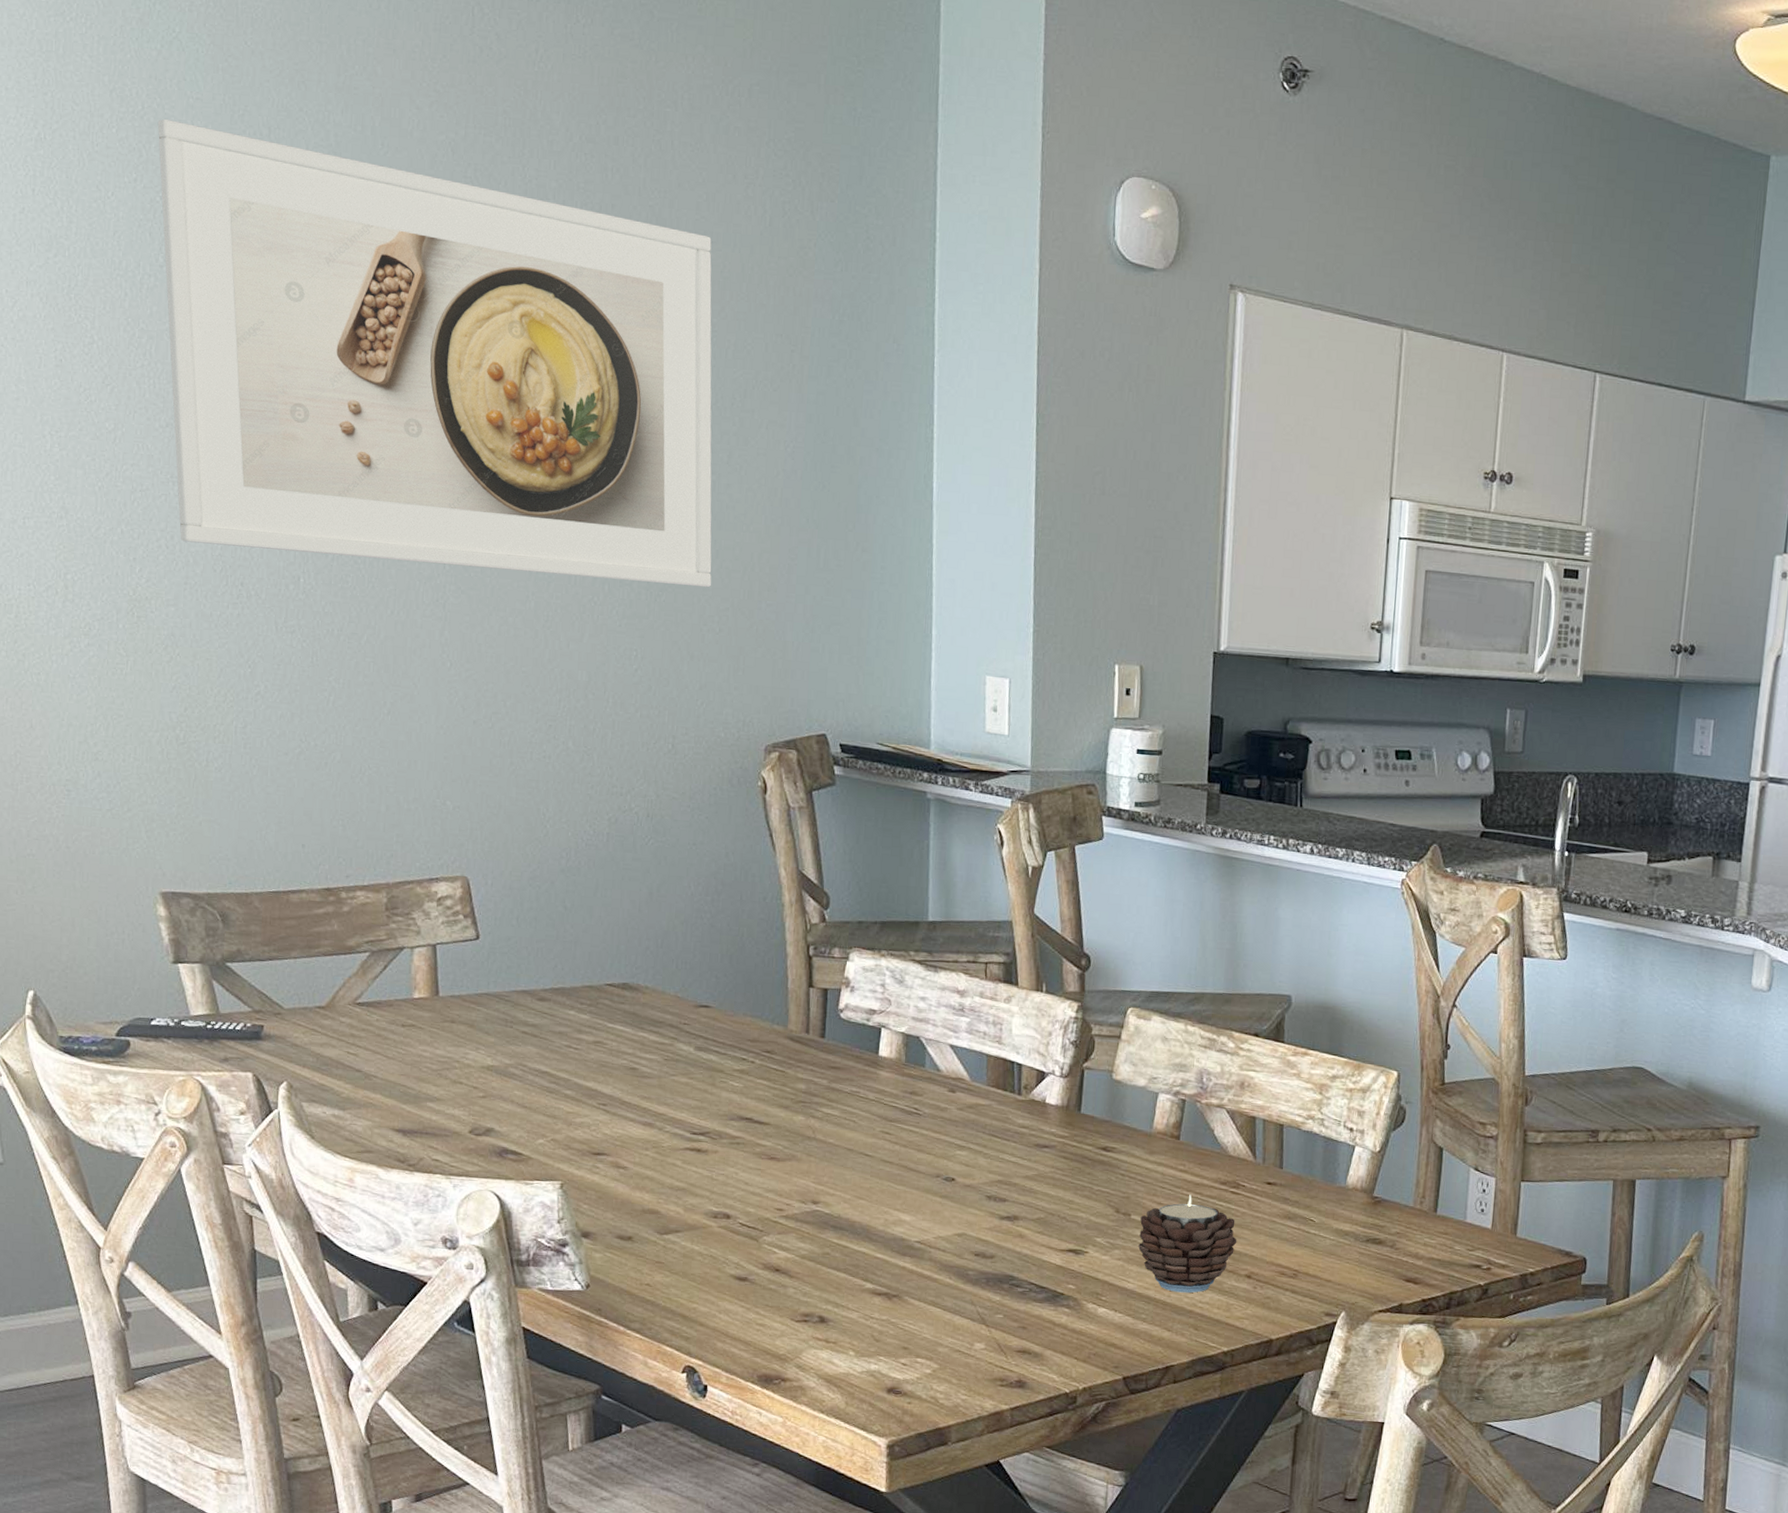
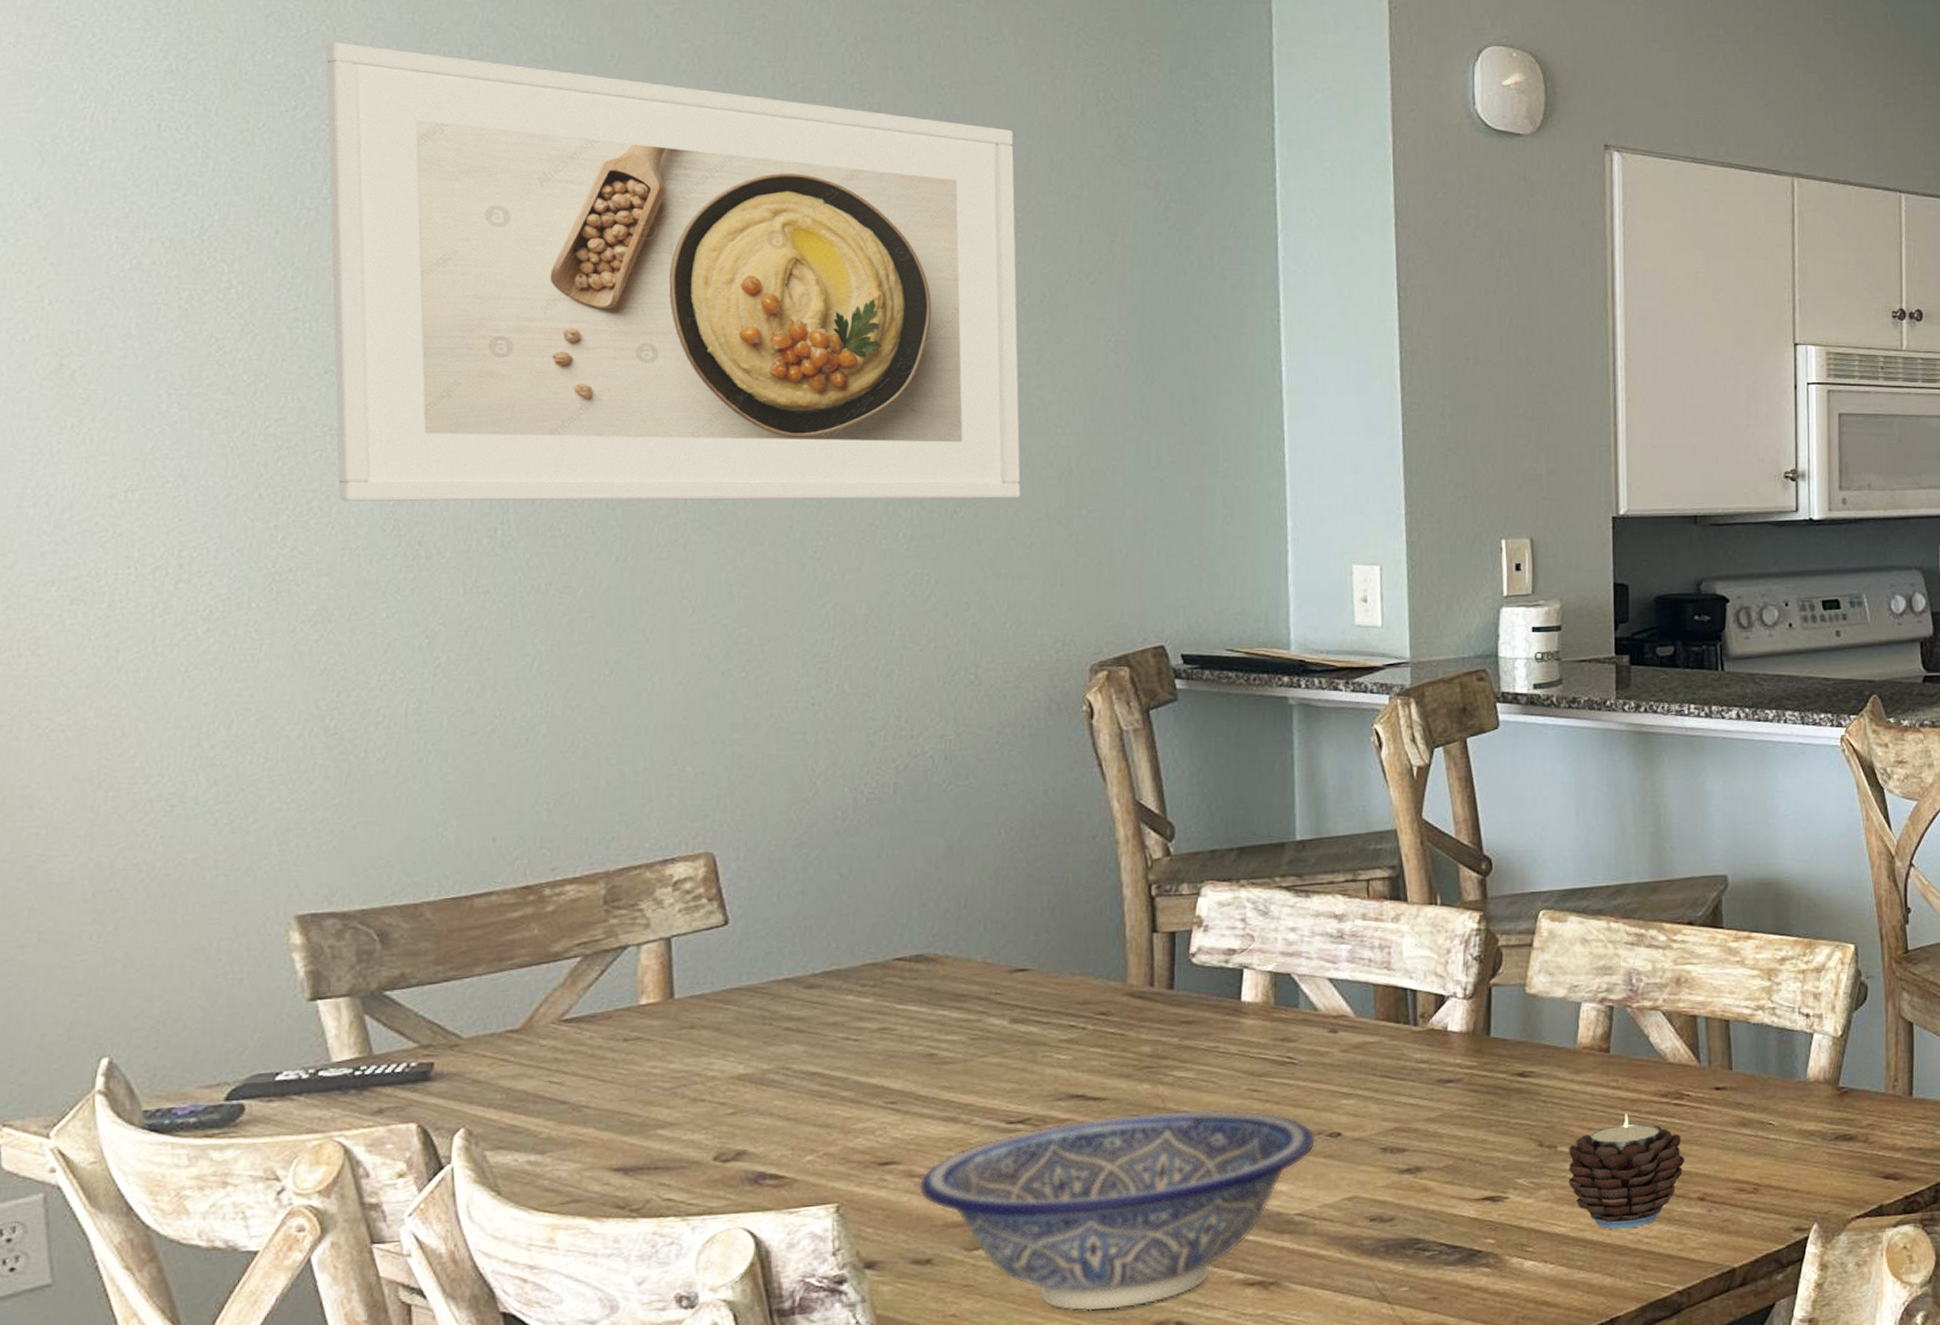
decorative bowl: none [623,1139,935,1300] -> present [918,1109,1317,1312]

